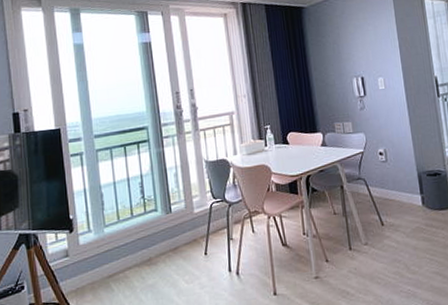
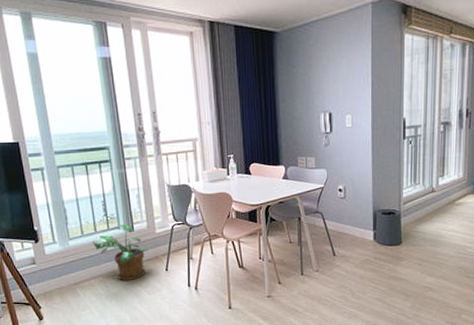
potted plant: none [128,205,186,270] -> present [92,224,148,281]

